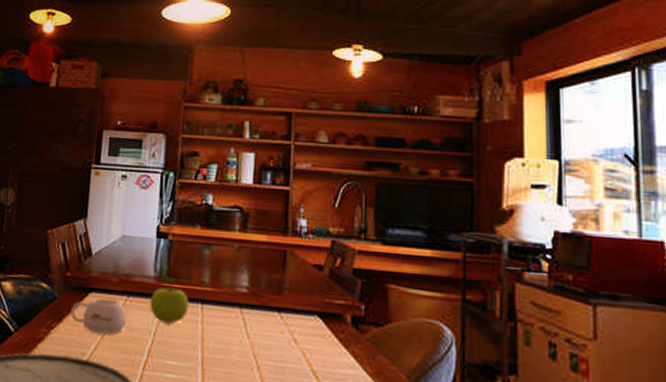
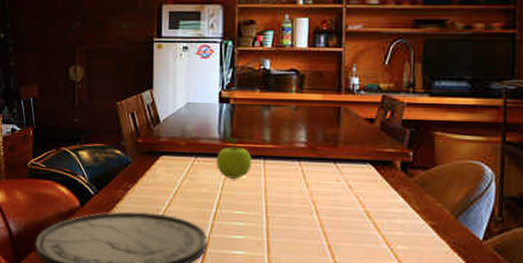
mug: present [70,297,125,334] -> none [144,160,194,191]

